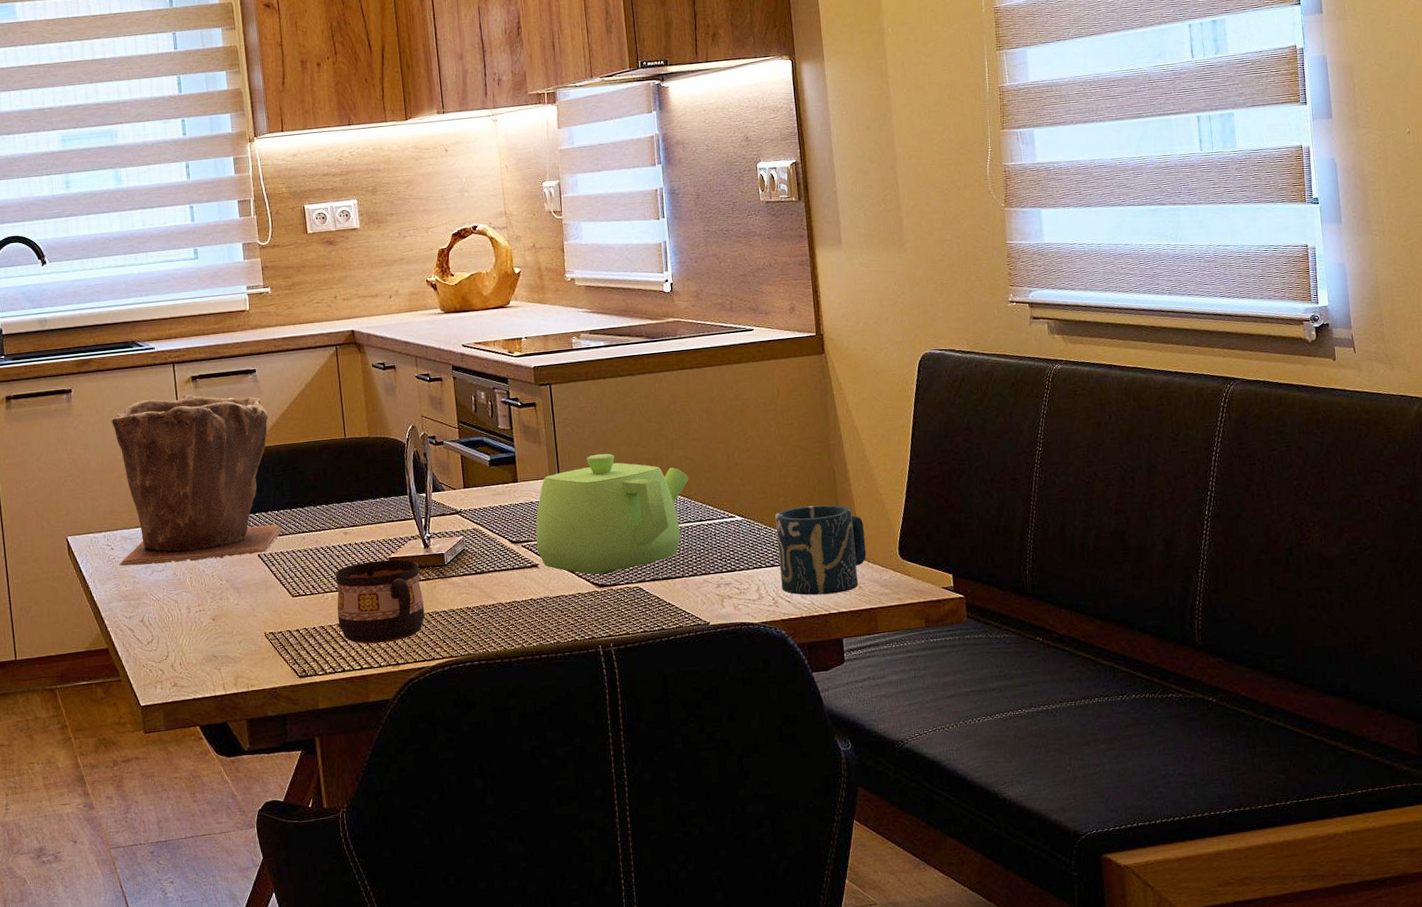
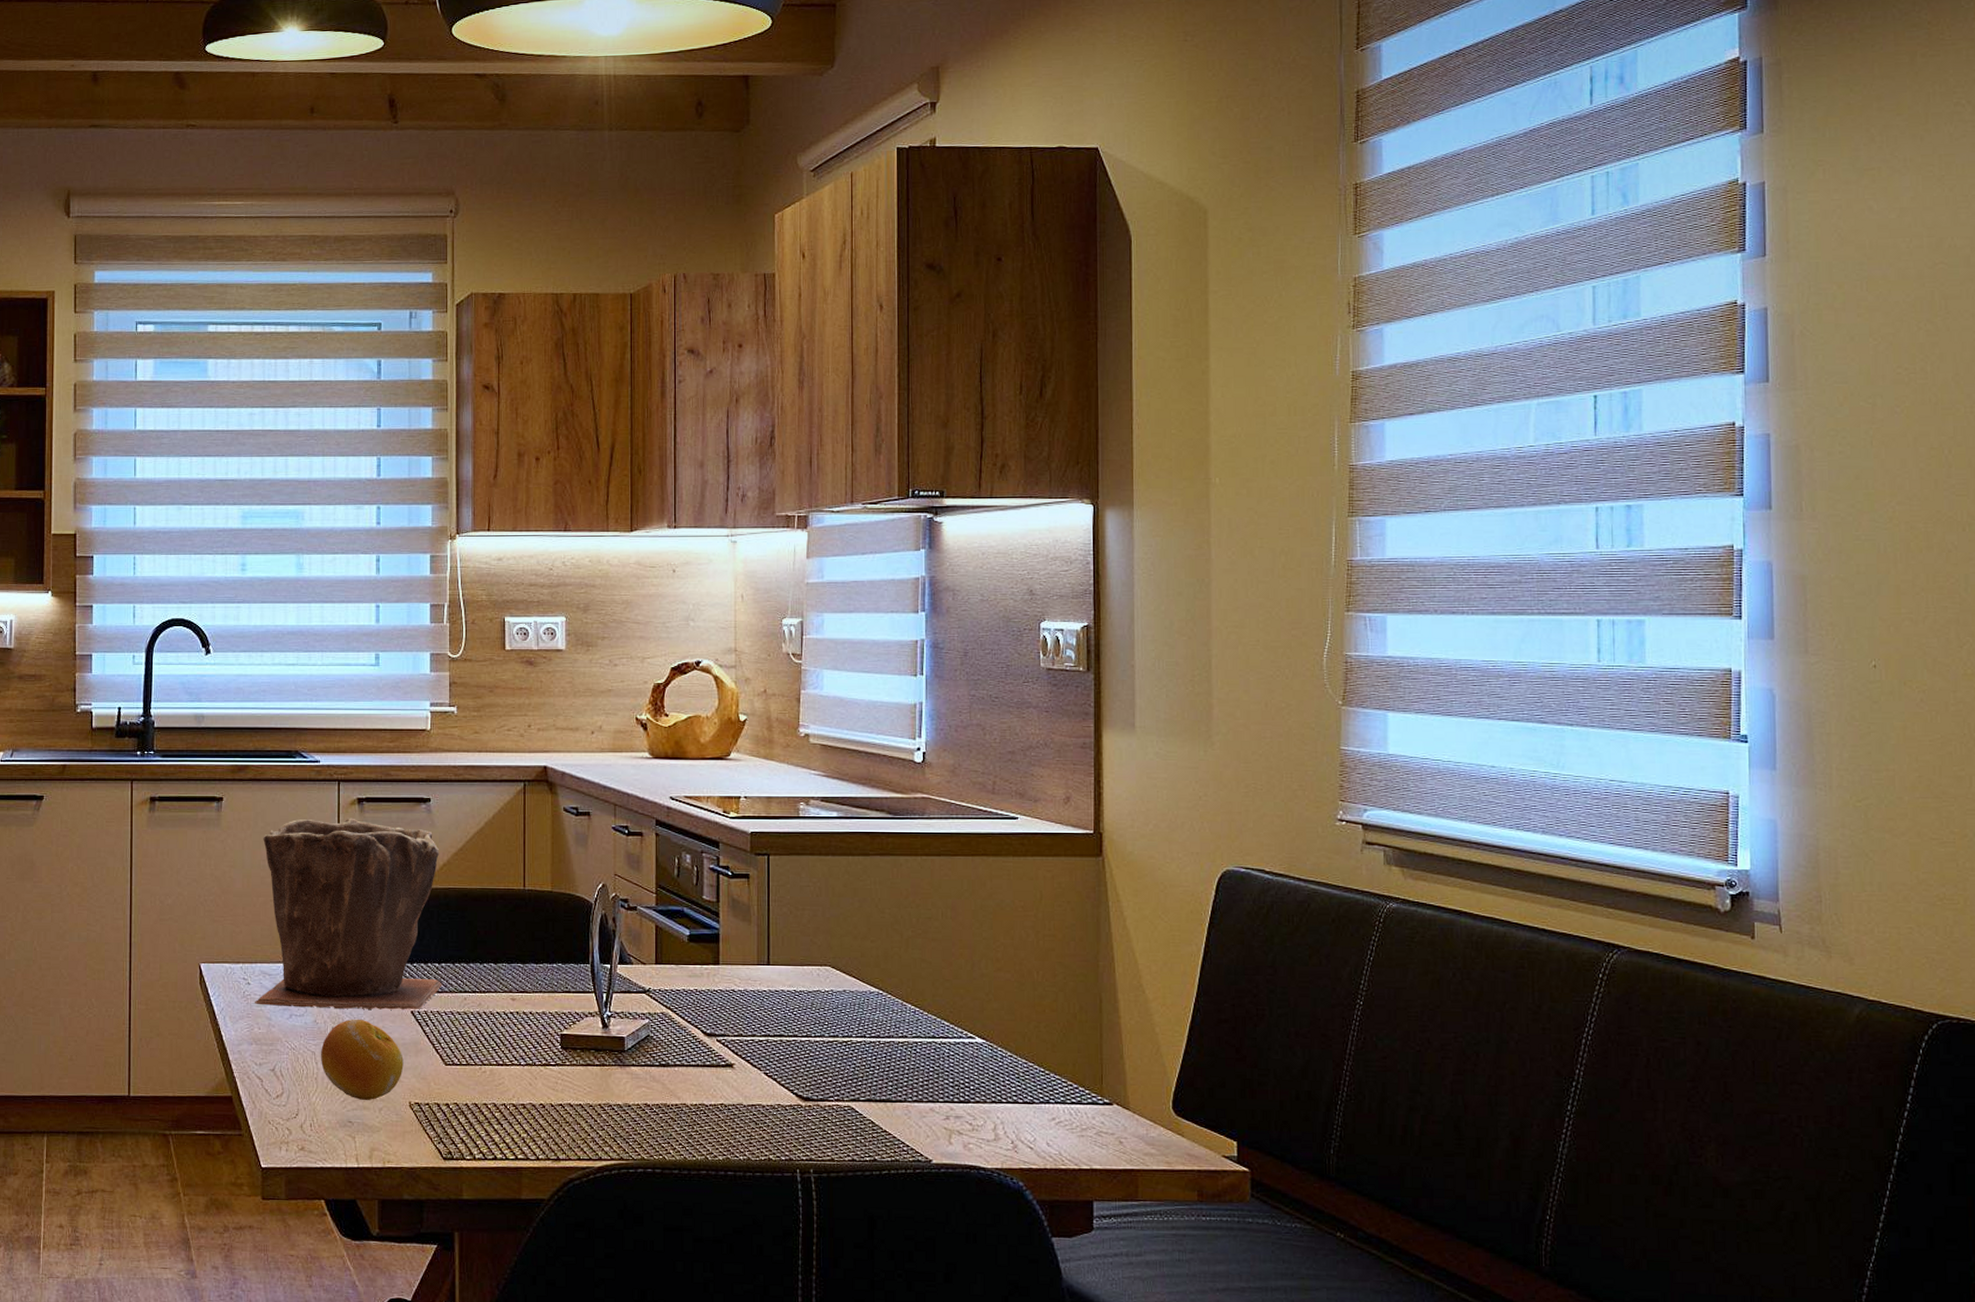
fruit: none [182,567,257,637] -> present [321,1019,404,1100]
cup: present [335,559,425,644] -> none [494,1035,595,1133]
teapot: present [536,453,689,575] -> none [734,943,923,1086]
cup: present [774,505,867,596] -> none [1023,1036,1132,1146]

